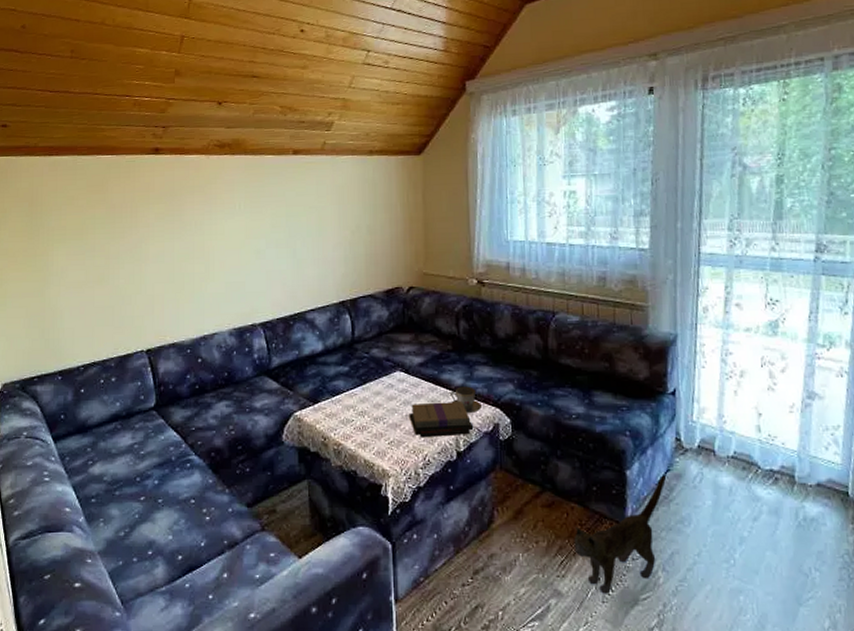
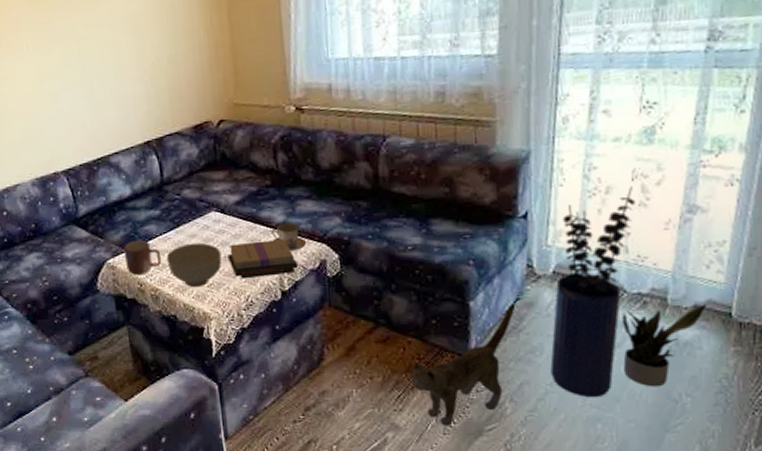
mug: none [311,394,347,430] -> present [123,239,162,276]
bowl: none [351,400,404,444] -> present [166,242,222,288]
vase: none [697,372,766,570] -> present [550,186,637,398]
potted plant: none [758,483,828,561] -> present [622,304,707,387]

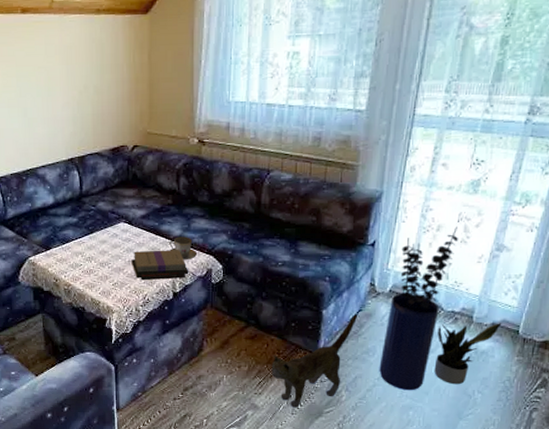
mug: present [123,239,162,276] -> none [43,242,76,272]
bowl: present [166,242,222,288] -> none [79,248,126,285]

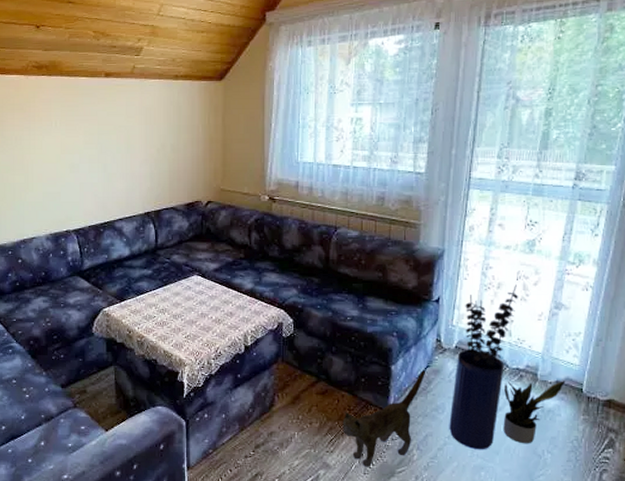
books: present [131,250,189,281] -> none [204,303,260,334]
teacup: present [169,236,198,261] -> none [241,290,269,314]

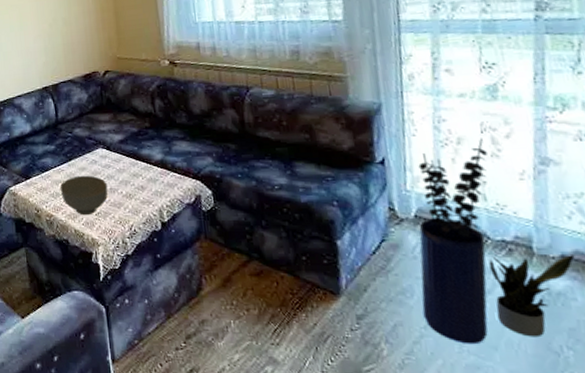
bowl: none [153,300,199,338] -> present [59,175,108,216]
cat: present [341,370,425,467] -> none [285,245,382,364]

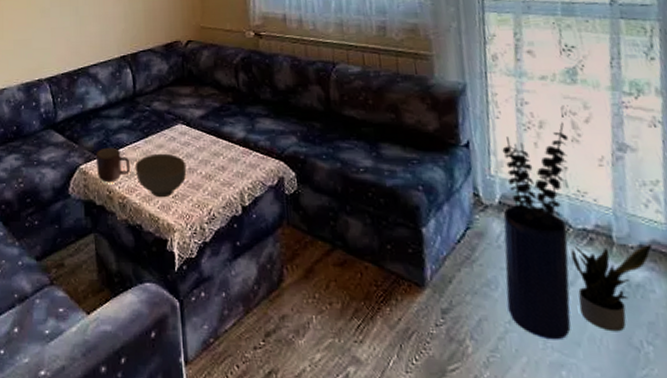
mug: none [23,170,56,203] -> present [95,147,131,183]

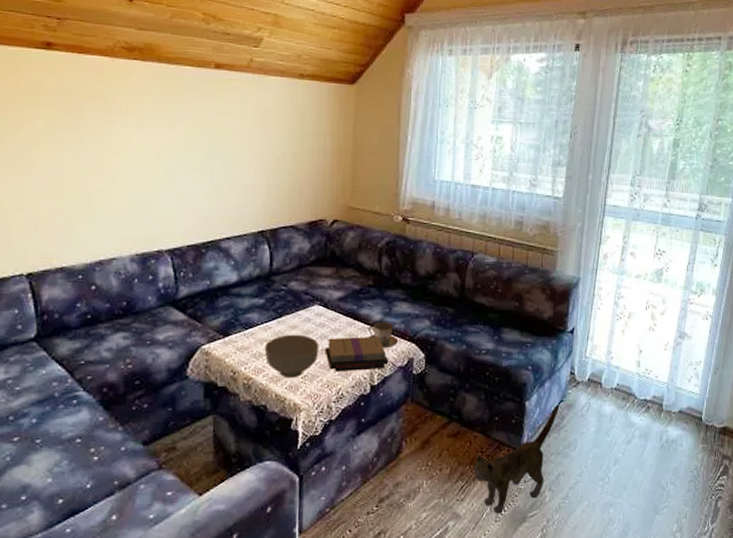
mug: present [95,147,131,183] -> none [220,327,260,364]
books: none [192,155,258,192] -> present [325,337,389,372]
teacup: none [233,139,266,167] -> present [368,322,399,349]
cat: none [369,233,466,363] -> present [473,405,559,514]
vase: present [502,122,571,340] -> none [580,314,648,486]
potted plant: present [571,244,653,332] -> none [631,410,687,477]

